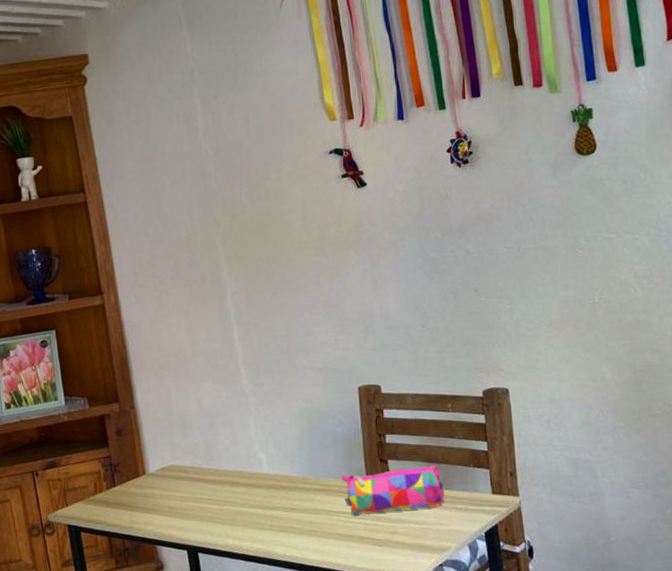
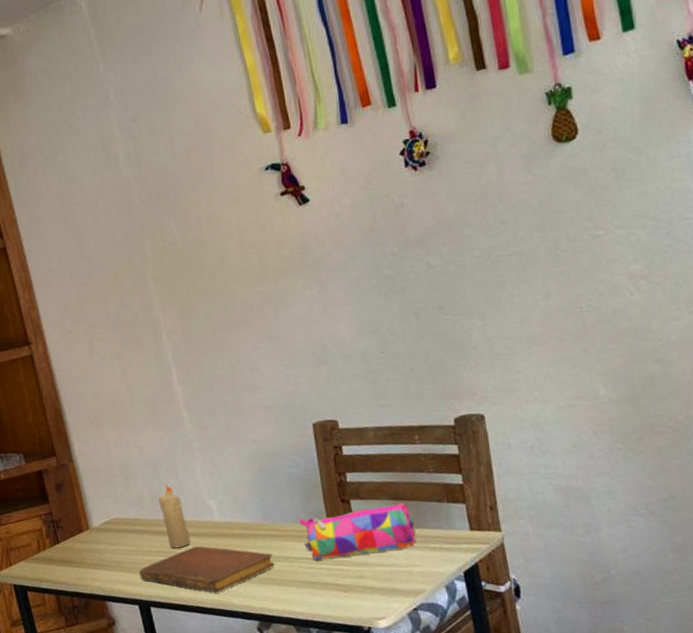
notebook: none [190,495,317,542] -> present [139,546,275,593]
candle: none [213,435,239,497] -> present [158,484,190,549]

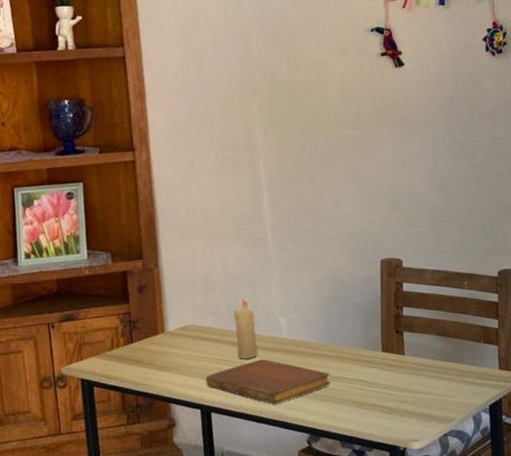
pencil case: present [299,503,417,561] -> none [357,339,456,383]

